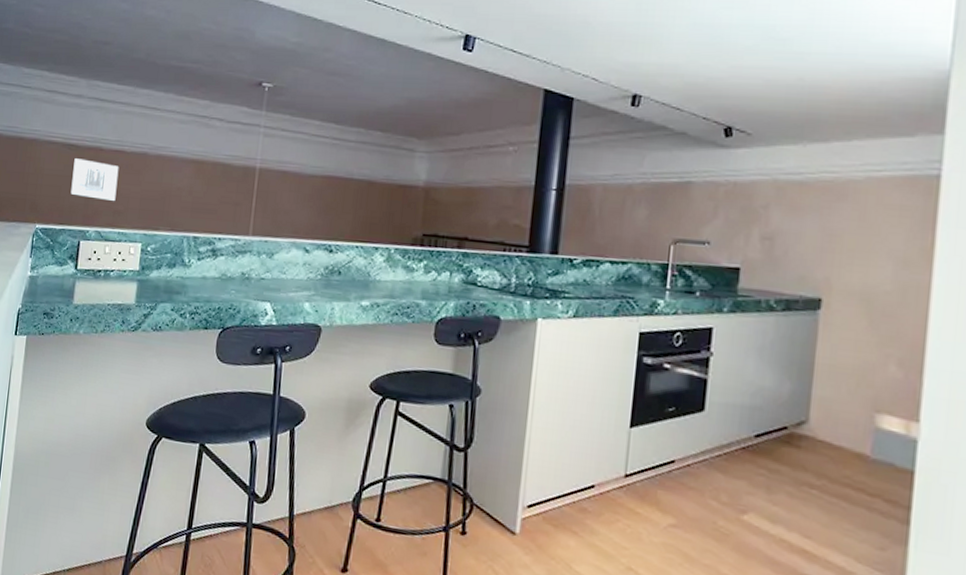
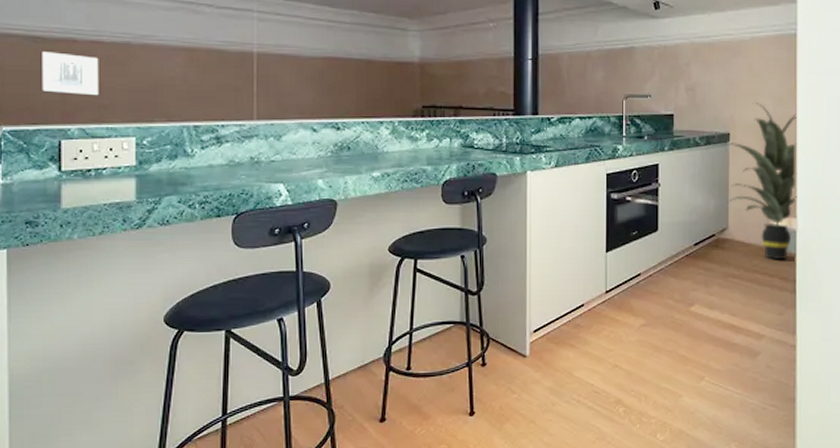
indoor plant: none [798,262,931,477] -> present [715,102,797,260]

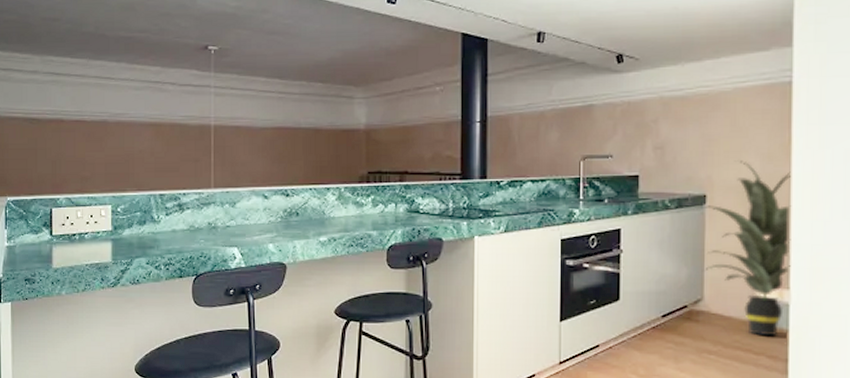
wall art: present [42,52,99,96] -> none [37,131,82,169]

